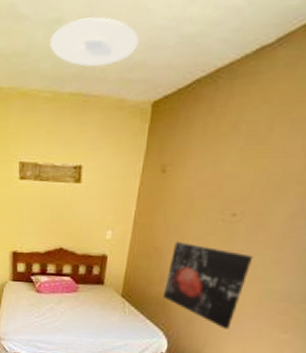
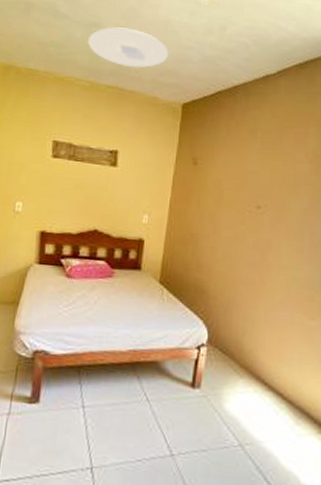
wall art: present [163,241,254,330] -> none [201,229,279,317]

